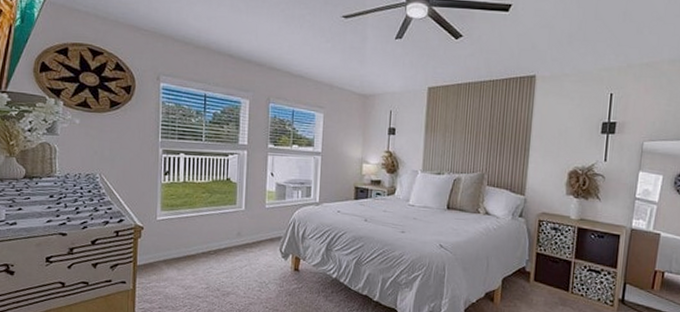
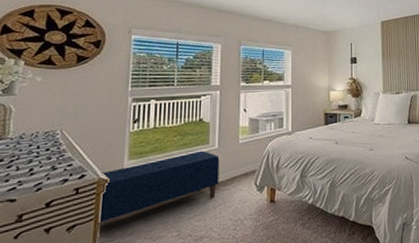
bench: none [136,210,246,268] -> present [97,150,220,226]

